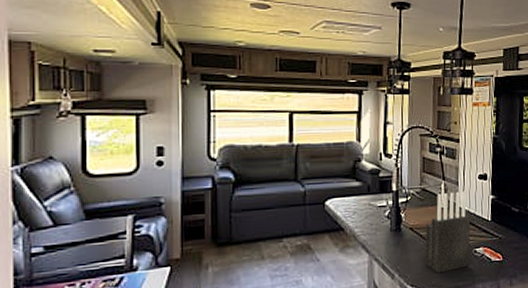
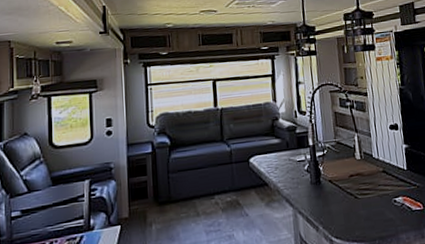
knife block: present [425,191,471,273] -> none [344,142,391,225]

